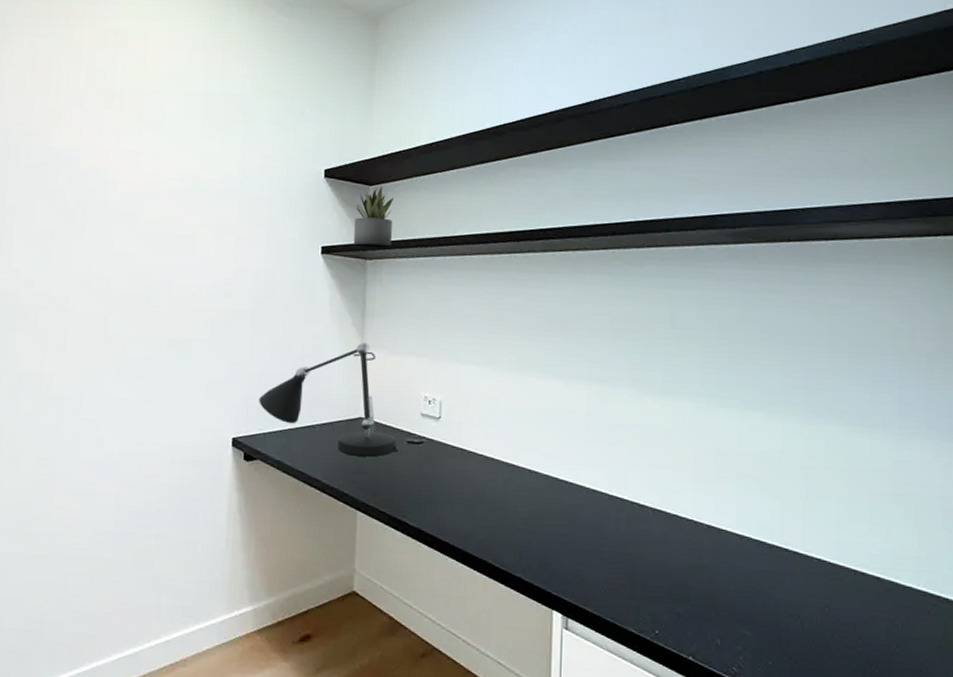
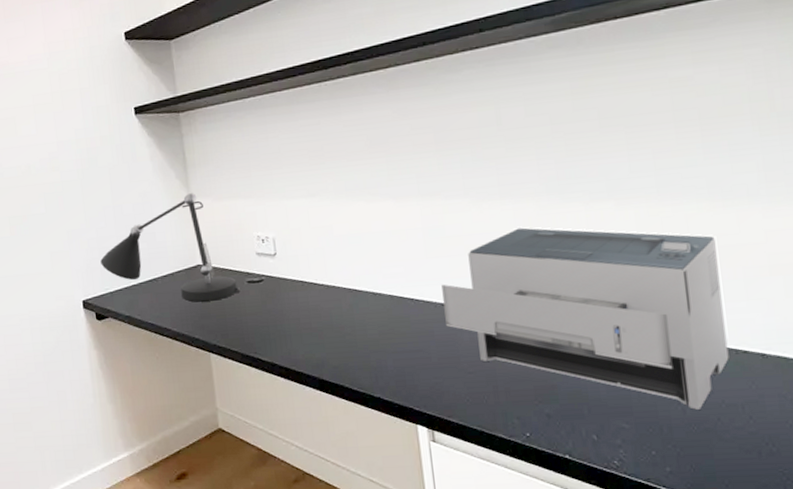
succulent plant: present [353,187,393,248] -> none [161,39,201,102]
printer: none [595,425,849,625] -> present [441,227,729,410]

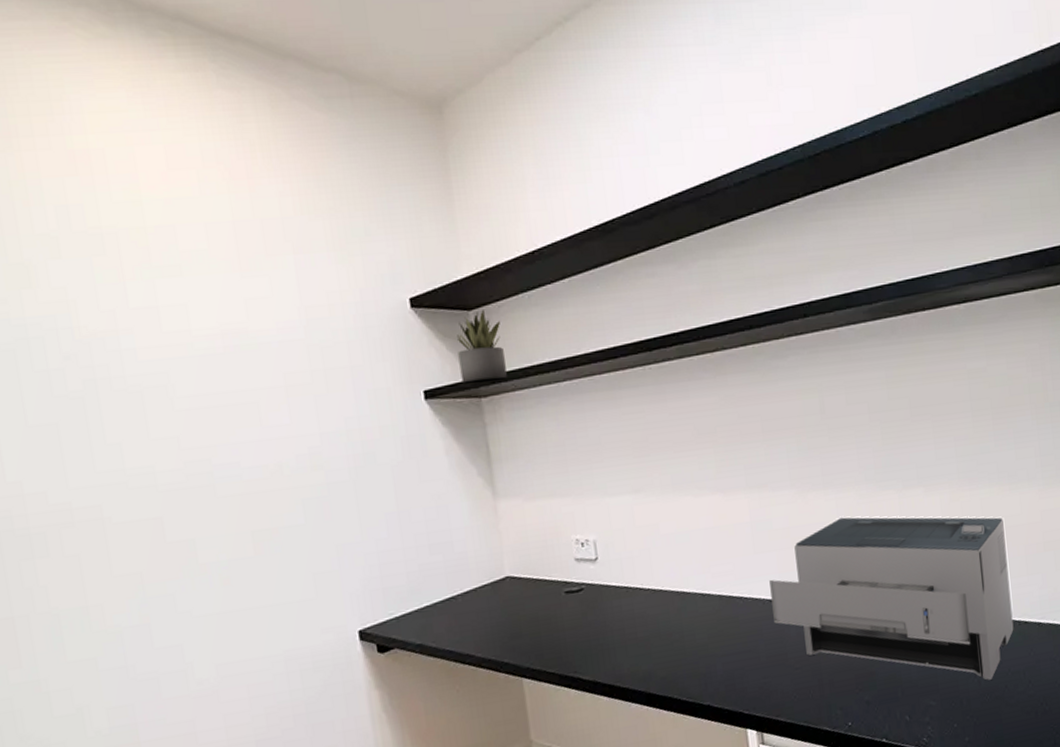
desk lamp: present [100,193,240,302] -> none [382,493,557,621]
succulent plant: none [161,39,201,102] -> present [457,310,507,385]

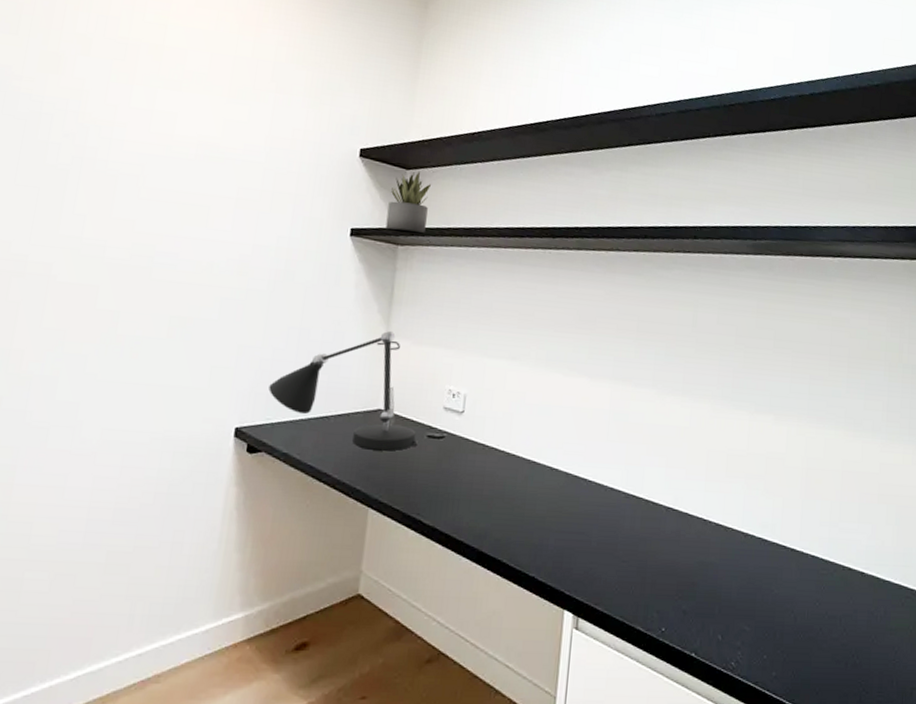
desk lamp: none [382,493,557,621] -> present [268,331,418,451]
printer: present [769,517,1014,680] -> none [611,426,843,618]

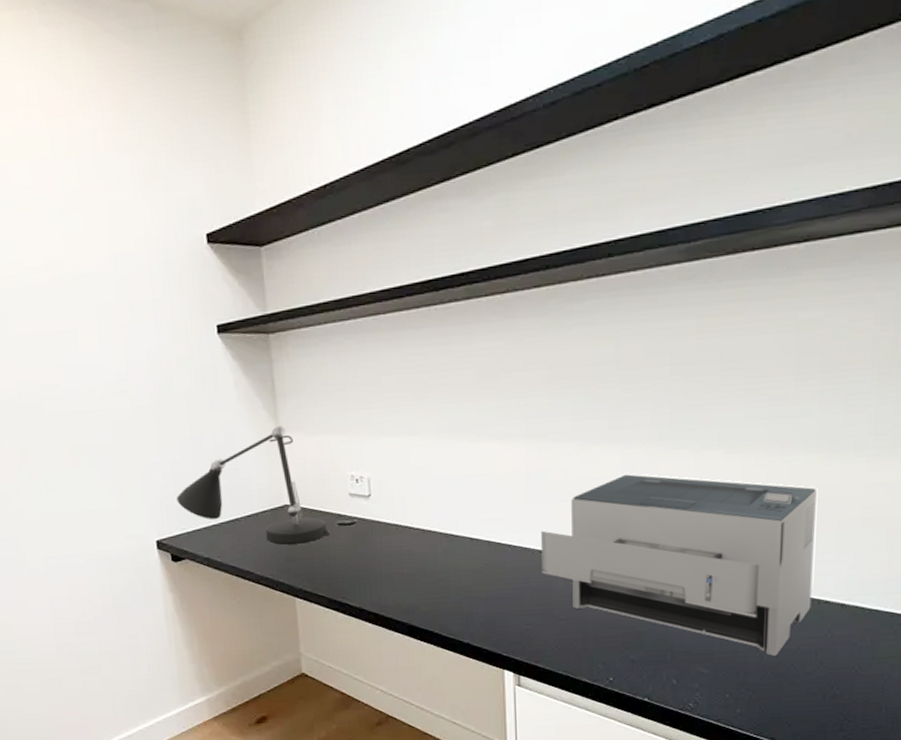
succulent plant: present [385,172,431,235] -> none [249,246,294,320]
printer: none [611,426,843,618] -> present [541,474,817,656]

